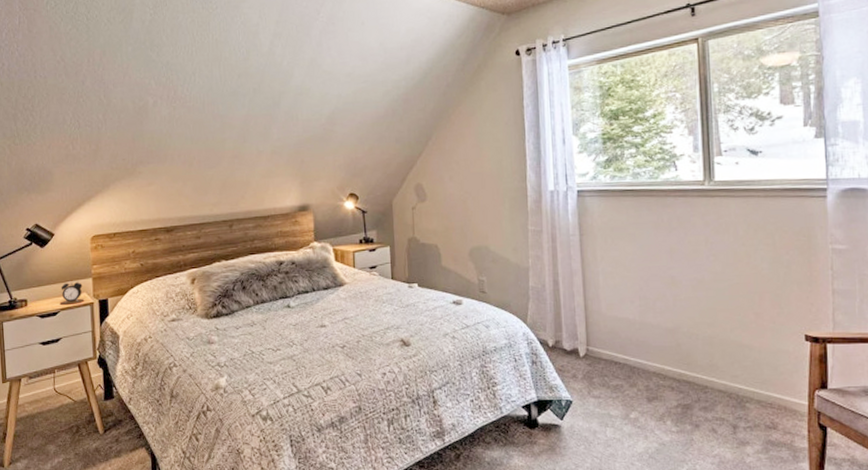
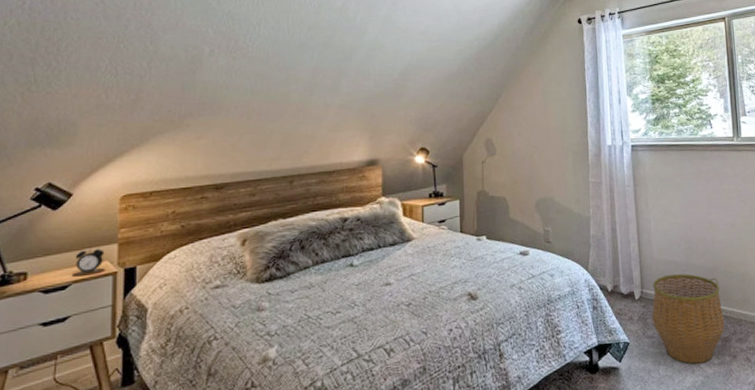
basket: none [599,332,686,430] -> present [652,273,725,365]

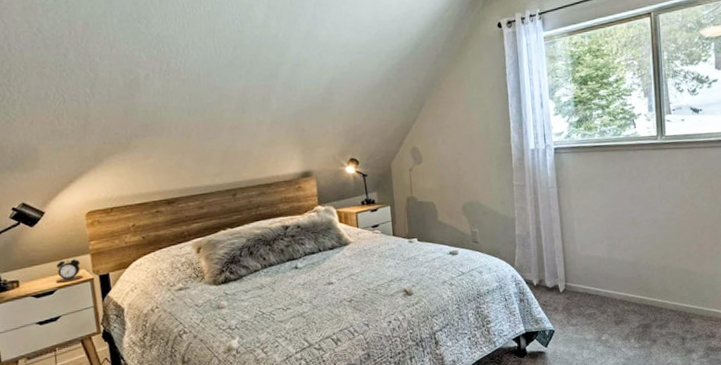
basket: present [652,273,725,365] -> none [576,268,645,348]

